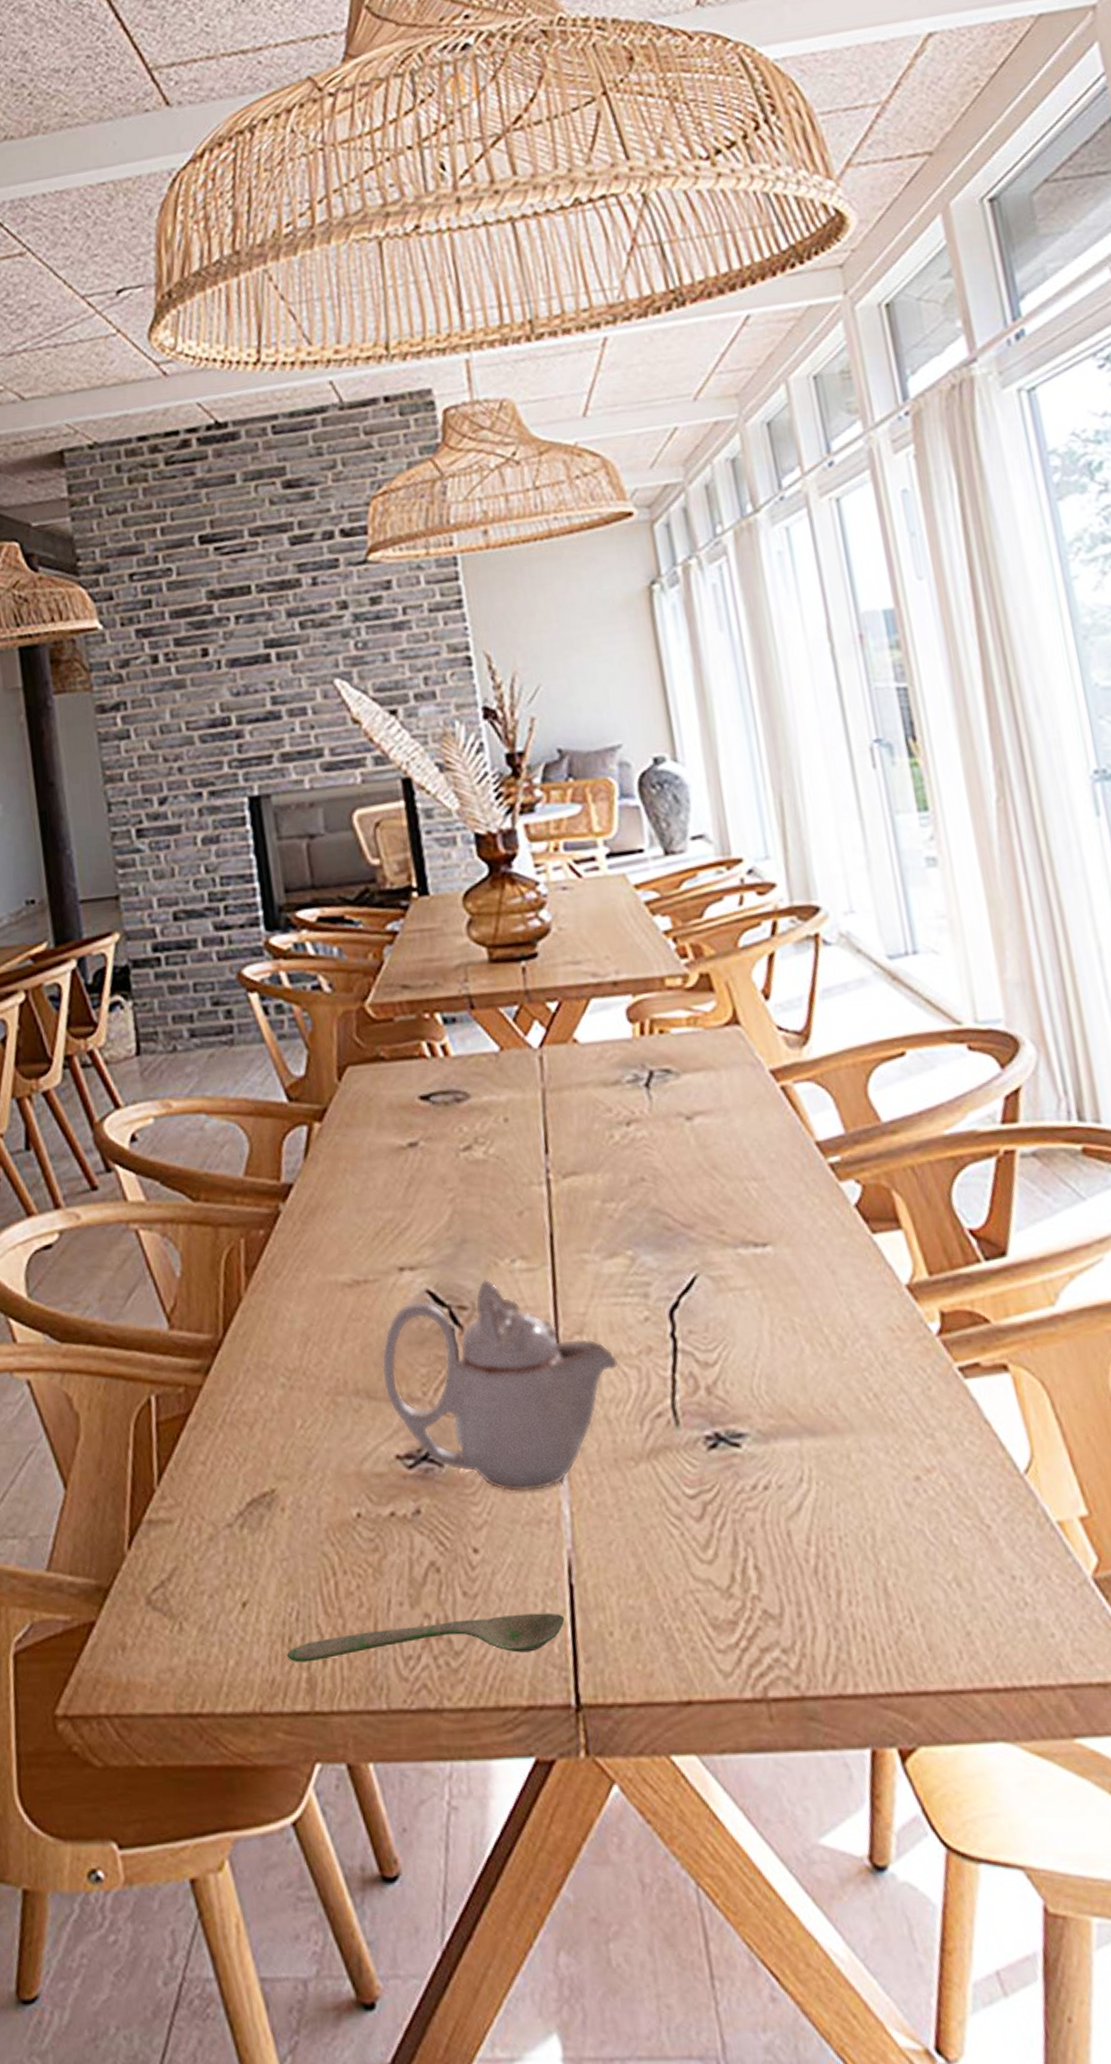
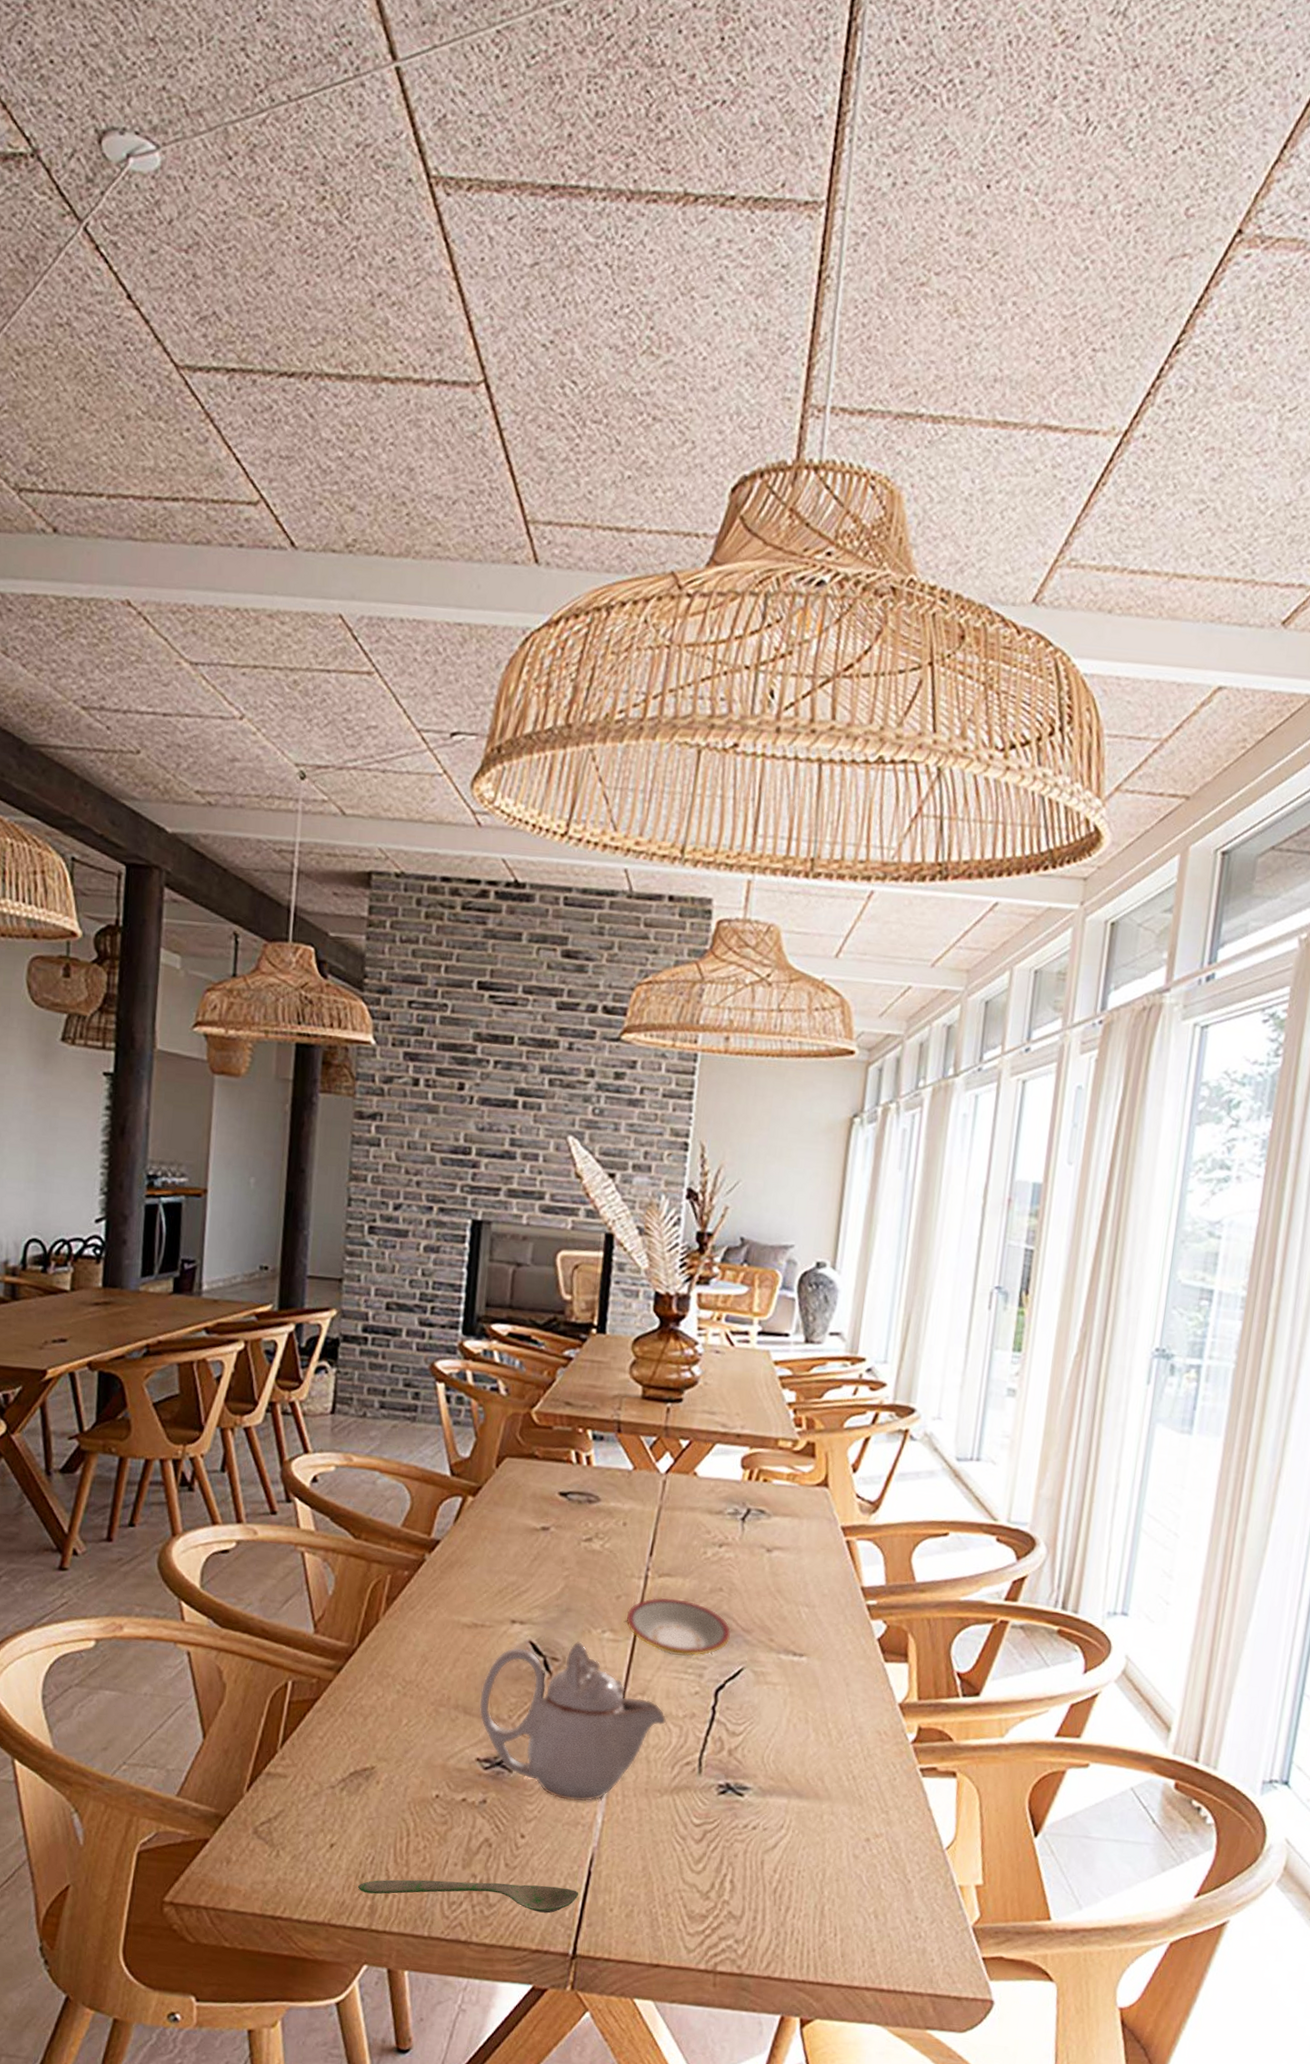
plate: none [535,1201,672,1276] -> present [625,1597,732,1657]

